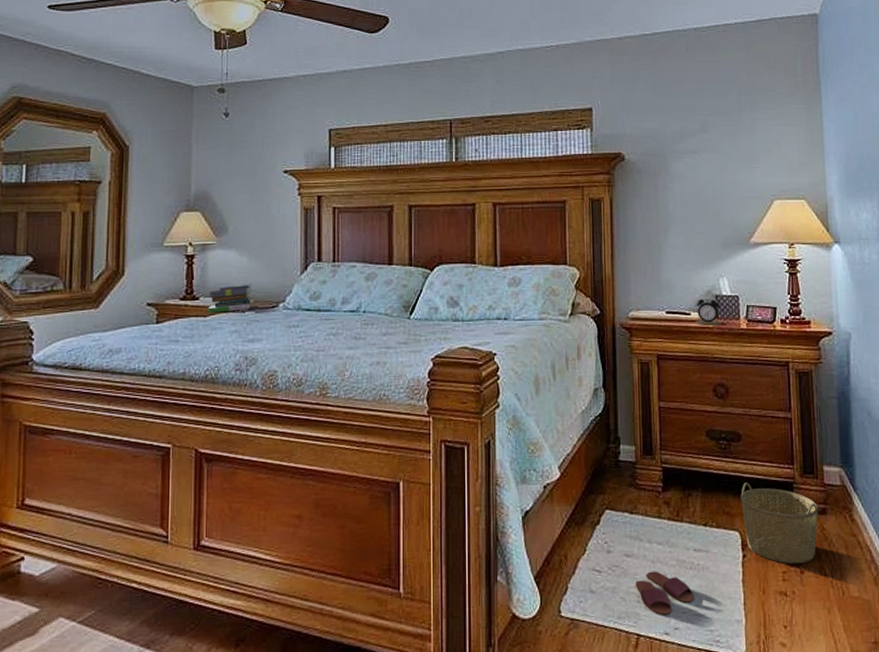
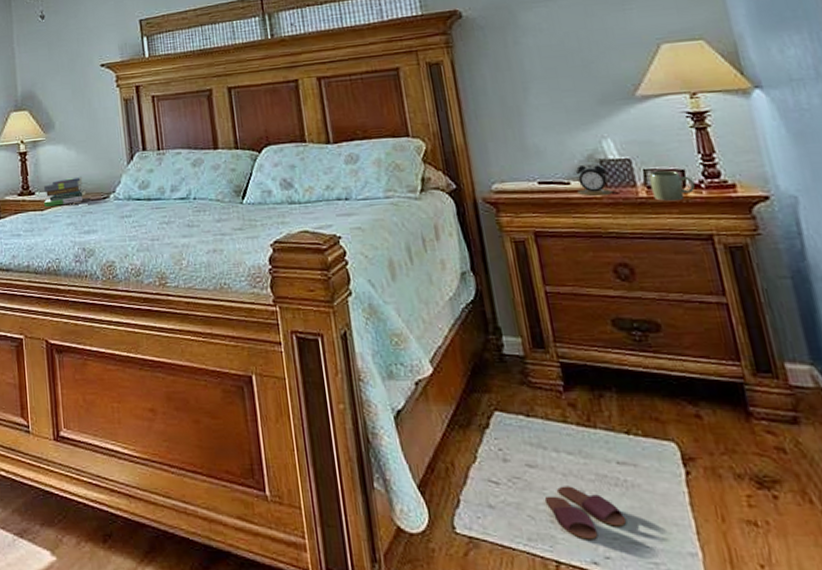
basket: present [741,482,819,565] -> none [670,382,792,487]
mug: none [749,306,782,334] -> present [649,169,695,202]

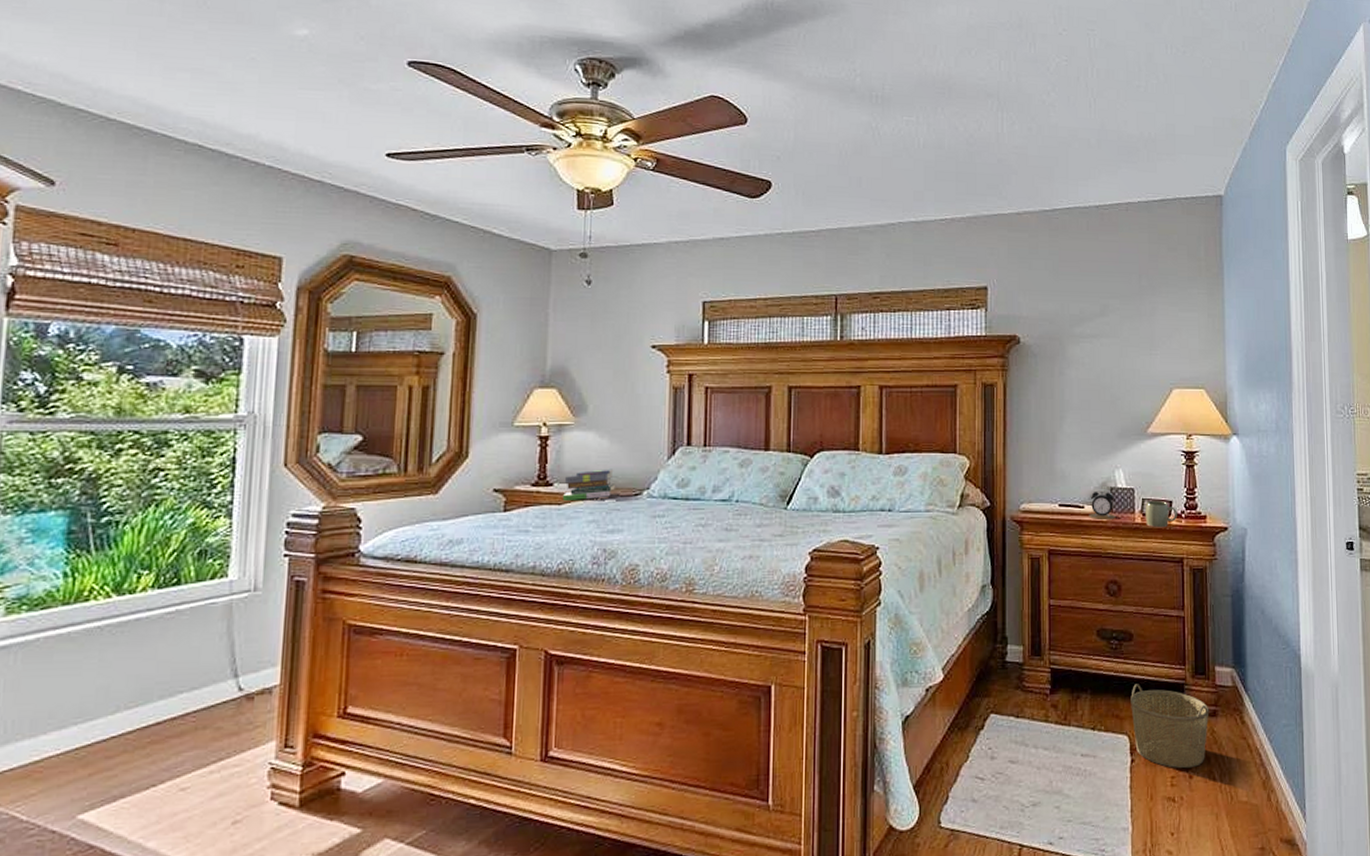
slippers: present [544,486,627,540] -> none [1019,777,1081,824]
basket: none [670,382,792,487] -> present [1131,684,1209,769]

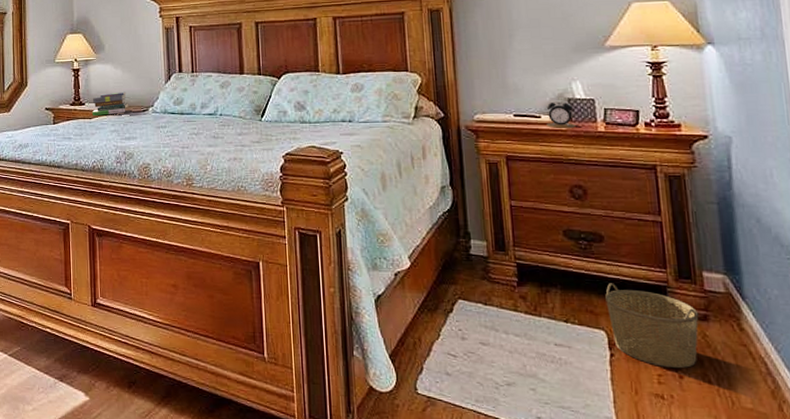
mug: present [1145,500,1177,528] -> none [608,109,646,136]

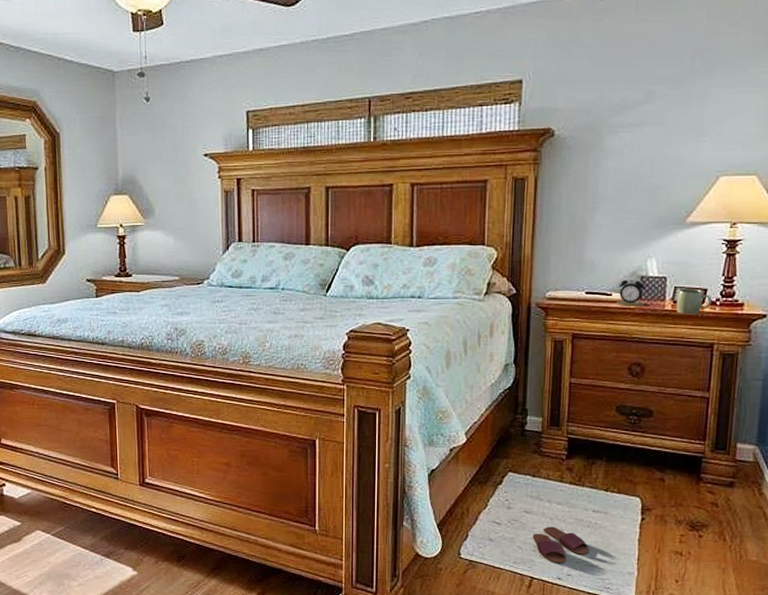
books: present [91,91,128,117] -> none [139,262,181,290]
slippers: none [492,360,558,404] -> present [532,526,590,563]
basket: present [605,283,699,369] -> none [645,455,727,529]
mug: none [608,109,646,136] -> present [676,288,712,315]

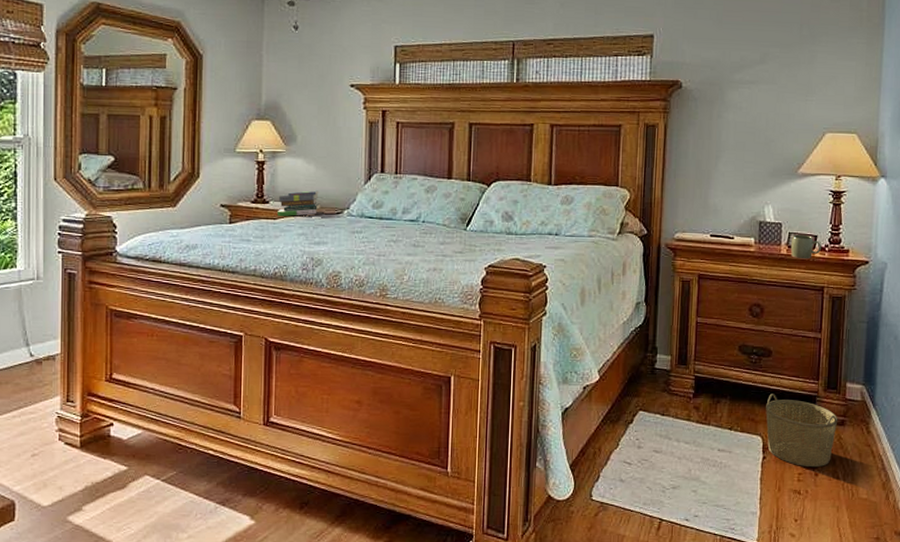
books: none [139,262,181,290] -> present [276,190,320,217]
slippers: present [532,526,590,563] -> none [661,466,715,504]
alarm clock: present [616,278,644,307] -> none [737,222,763,251]
basket: none [645,455,727,529] -> present [765,393,838,468]

